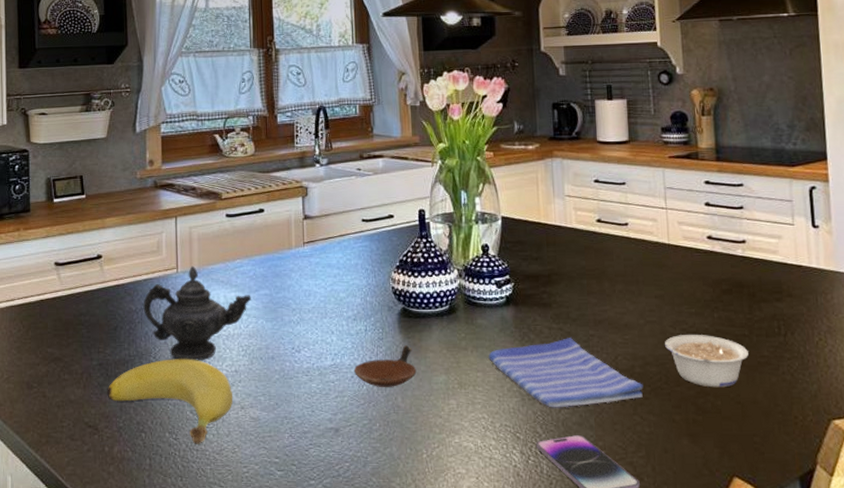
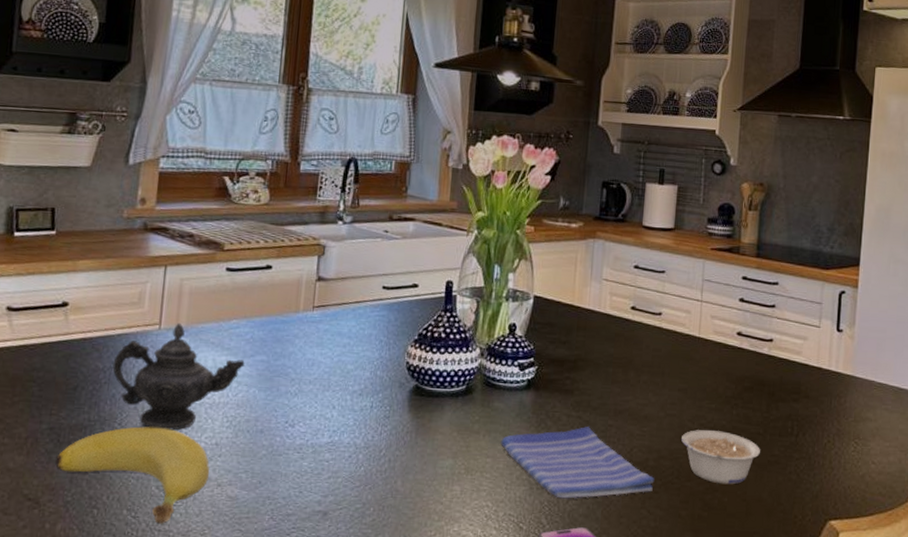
dish: present [353,345,417,387] -> none [352,425,422,470]

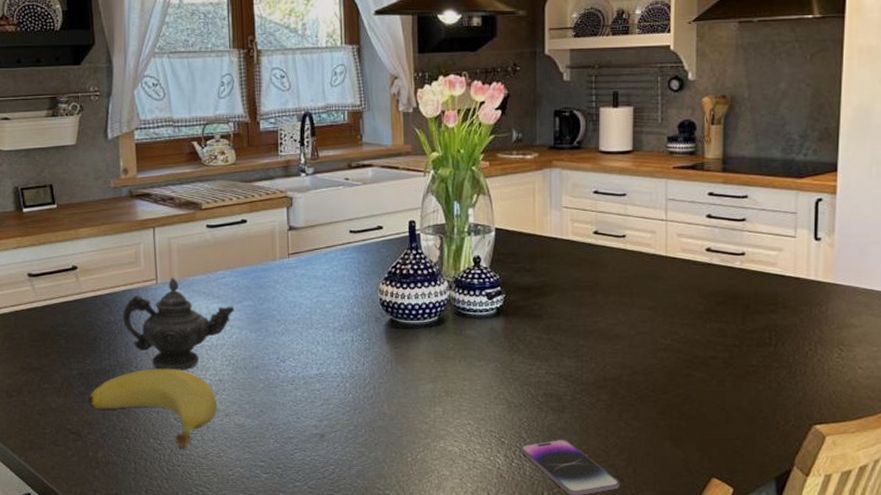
dish towel: present [501,427,655,499] -> none [476,348,630,415]
legume: present [681,430,760,485] -> none [655,345,737,395]

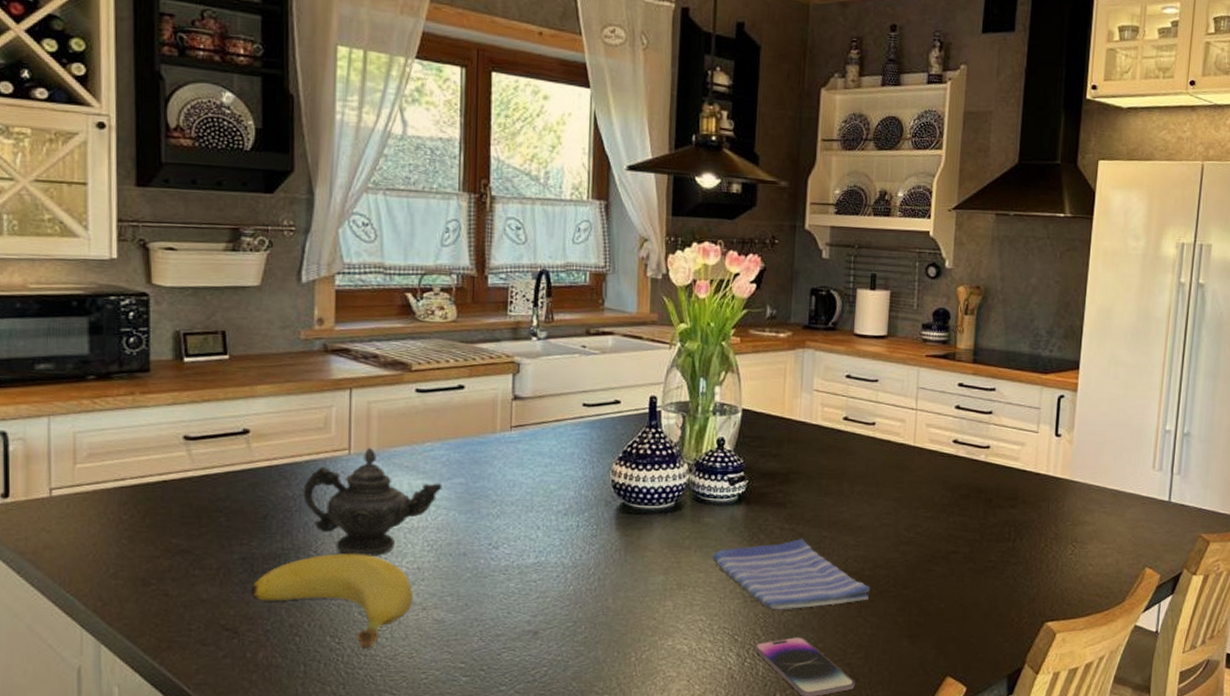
dish towel: none [476,348,630,415] -> present [713,539,871,610]

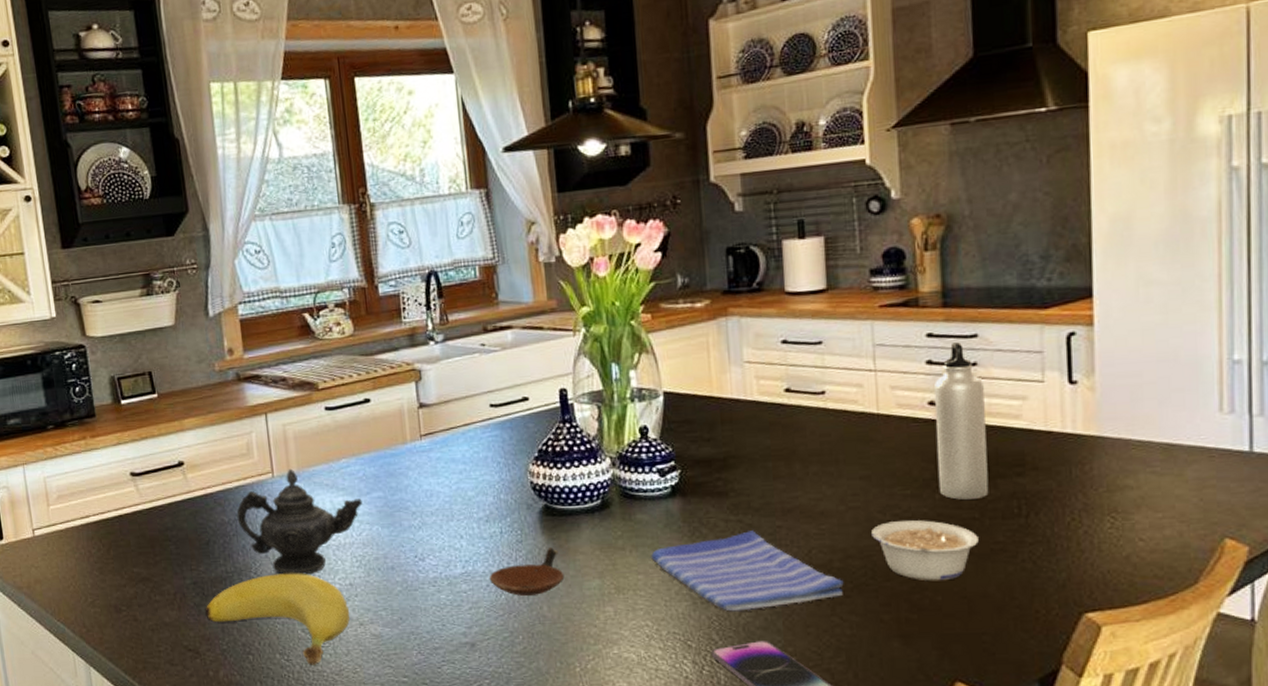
dish: none [560,543,632,588] -> present [489,548,565,596]
legume: none [897,538,977,591] -> present [871,520,979,581]
water bottle: none [952,393,995,524] -> present [934,342,989,500]

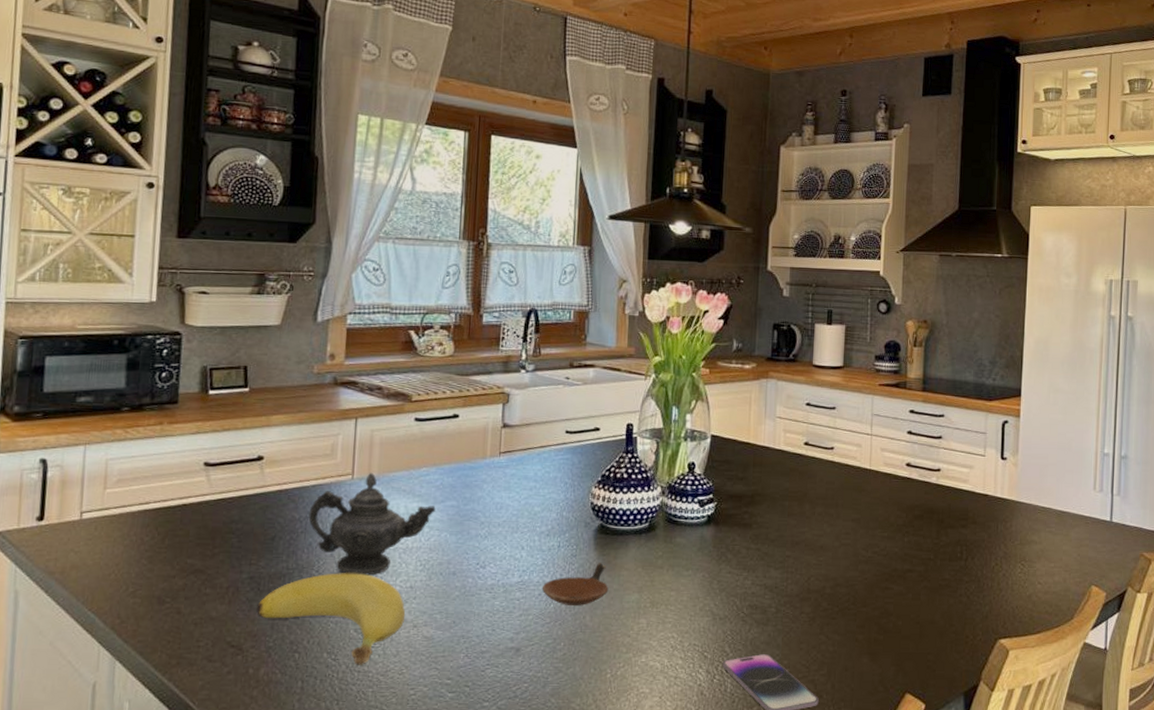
dish towel: present [651,531,844,612] -> none [684,558,832,628]
legume: present [871,520,979,581] -> none [856,558,932,609]
water bottle: present [934,342,989,500] -> none [907,419,945,544]

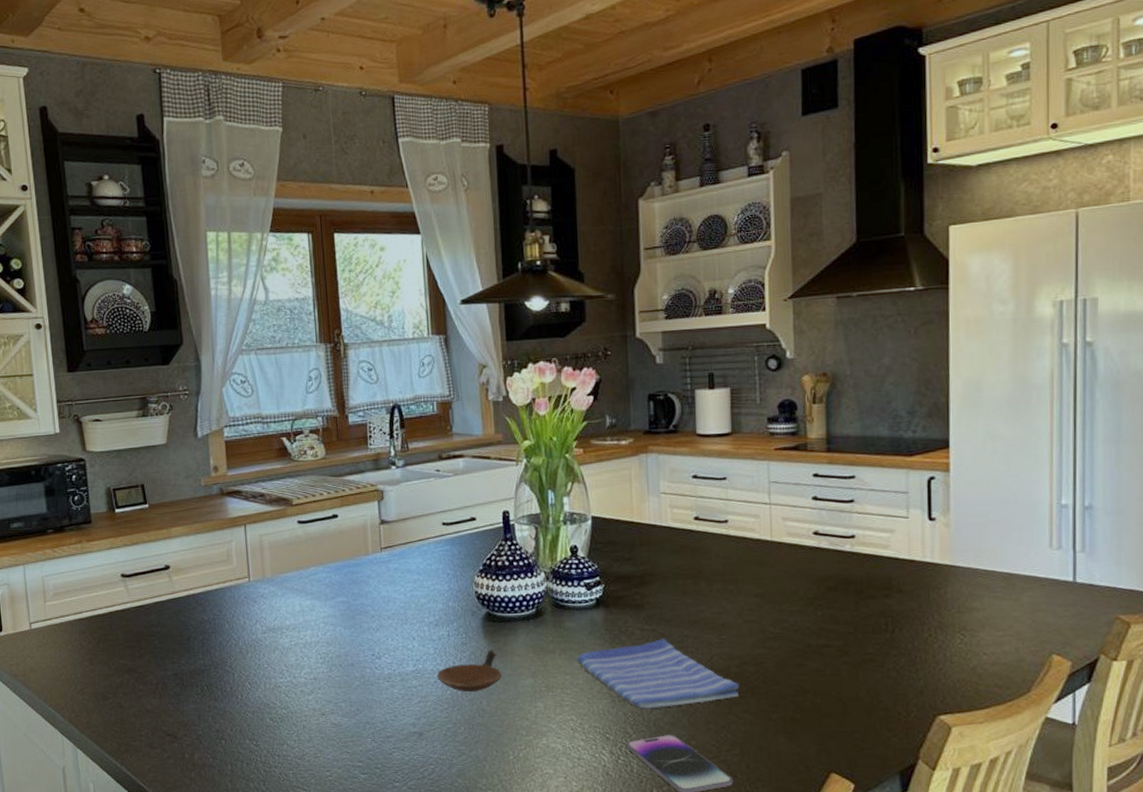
banana: present [255,573,406,665] -> none [183,667,313,750]
teapot: present [308,472,436,576] -> none [215,574,328,669]
dish towel: none [684,558,832,628] -> present [577,639,740,709]

